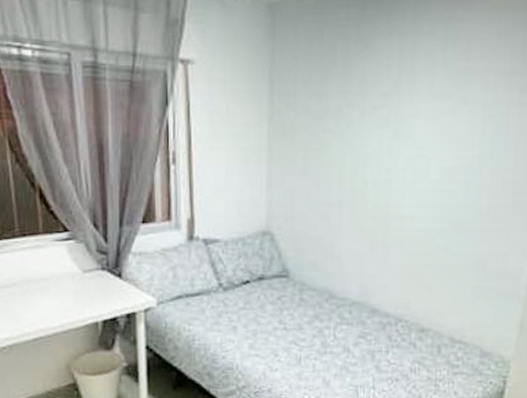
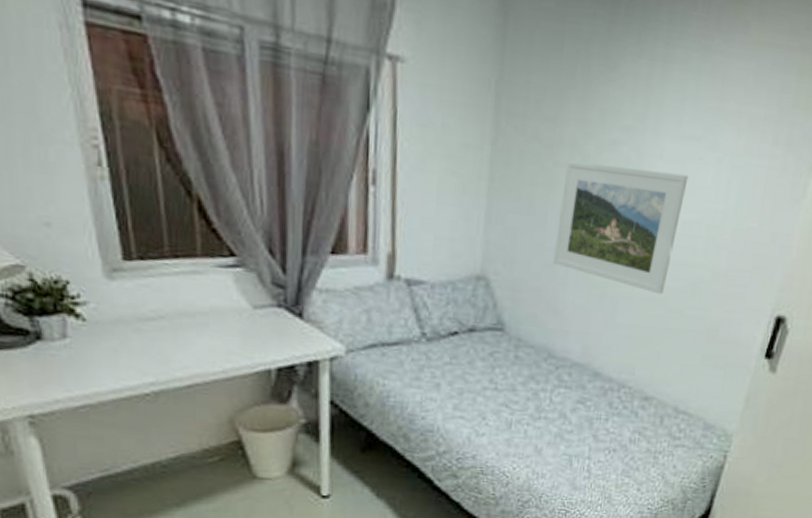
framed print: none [328,127,444,235] -> present [553,161,689,295]

